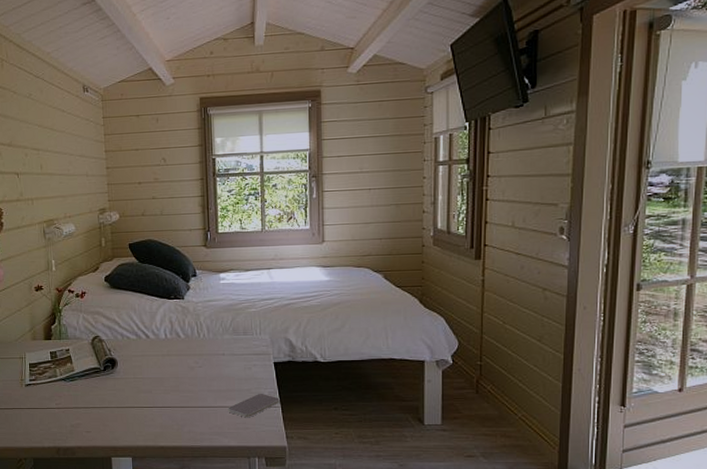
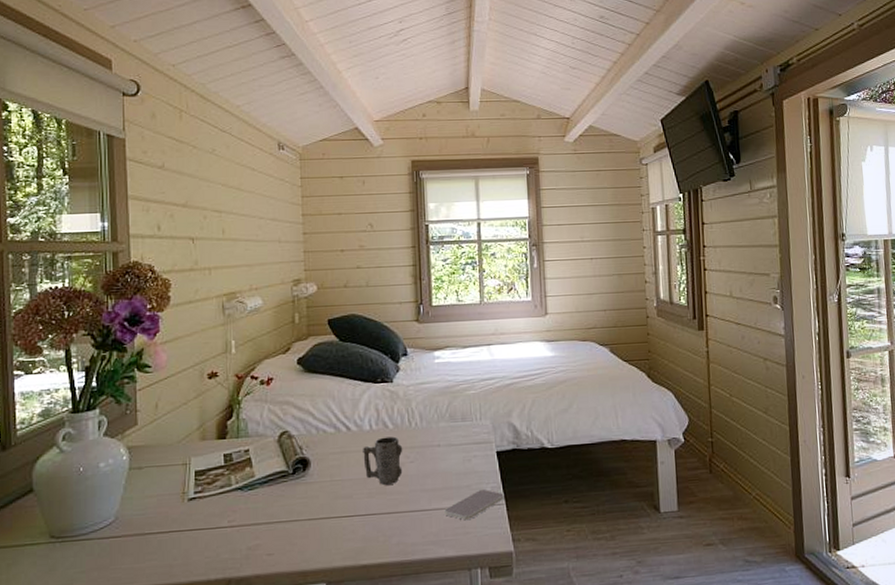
mug: none [159,345,193,384] -> present [363,436,403,485]

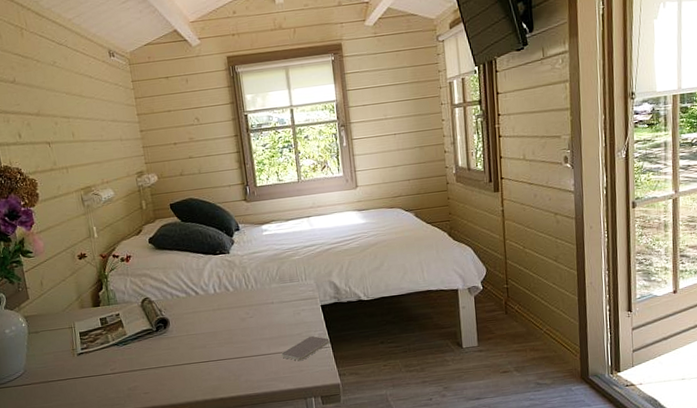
mug: present [363,436,403,485] -> none [210,297,245,336]

